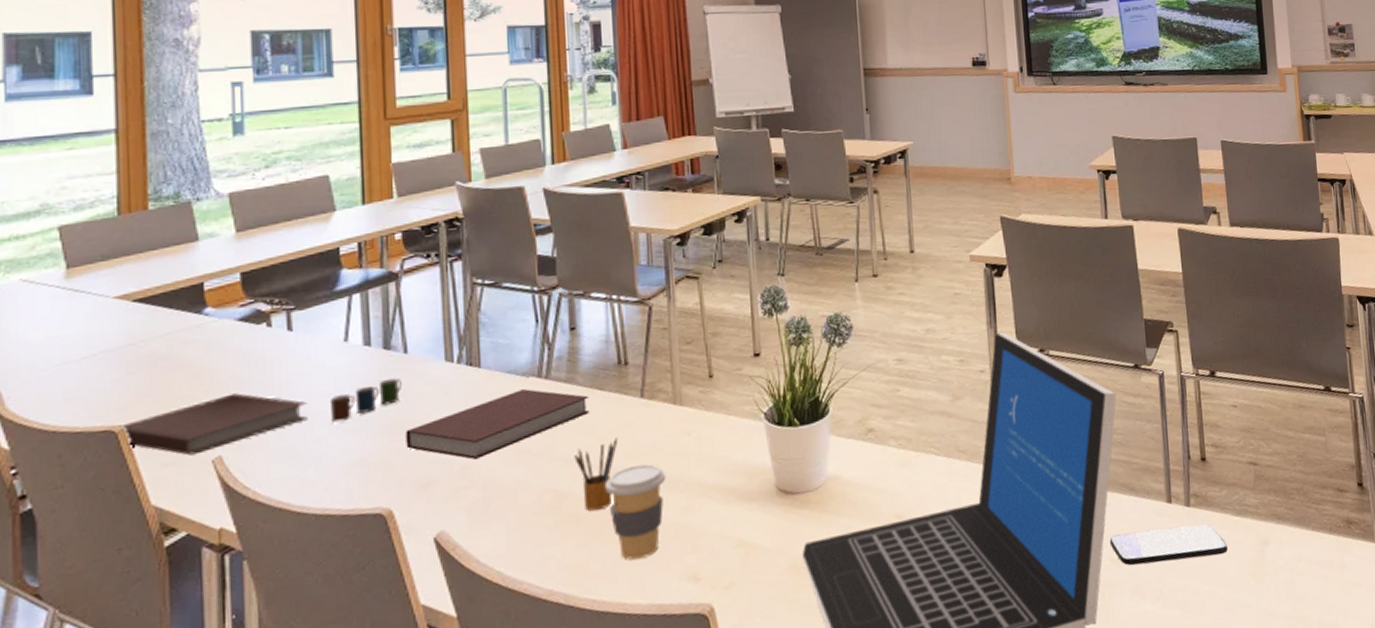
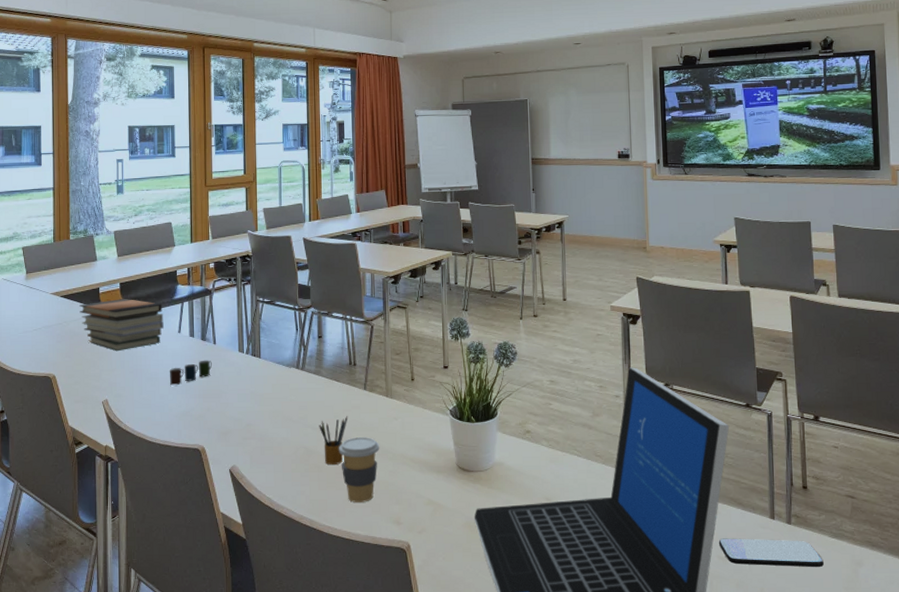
notebook: present [118,393,308,456] -> none [52,360,156,397]
book stack: none [168,296,319,380] -> present [79,299,164,352]
notebook: present [405,389,590,460] -> none [214,376,330,420]

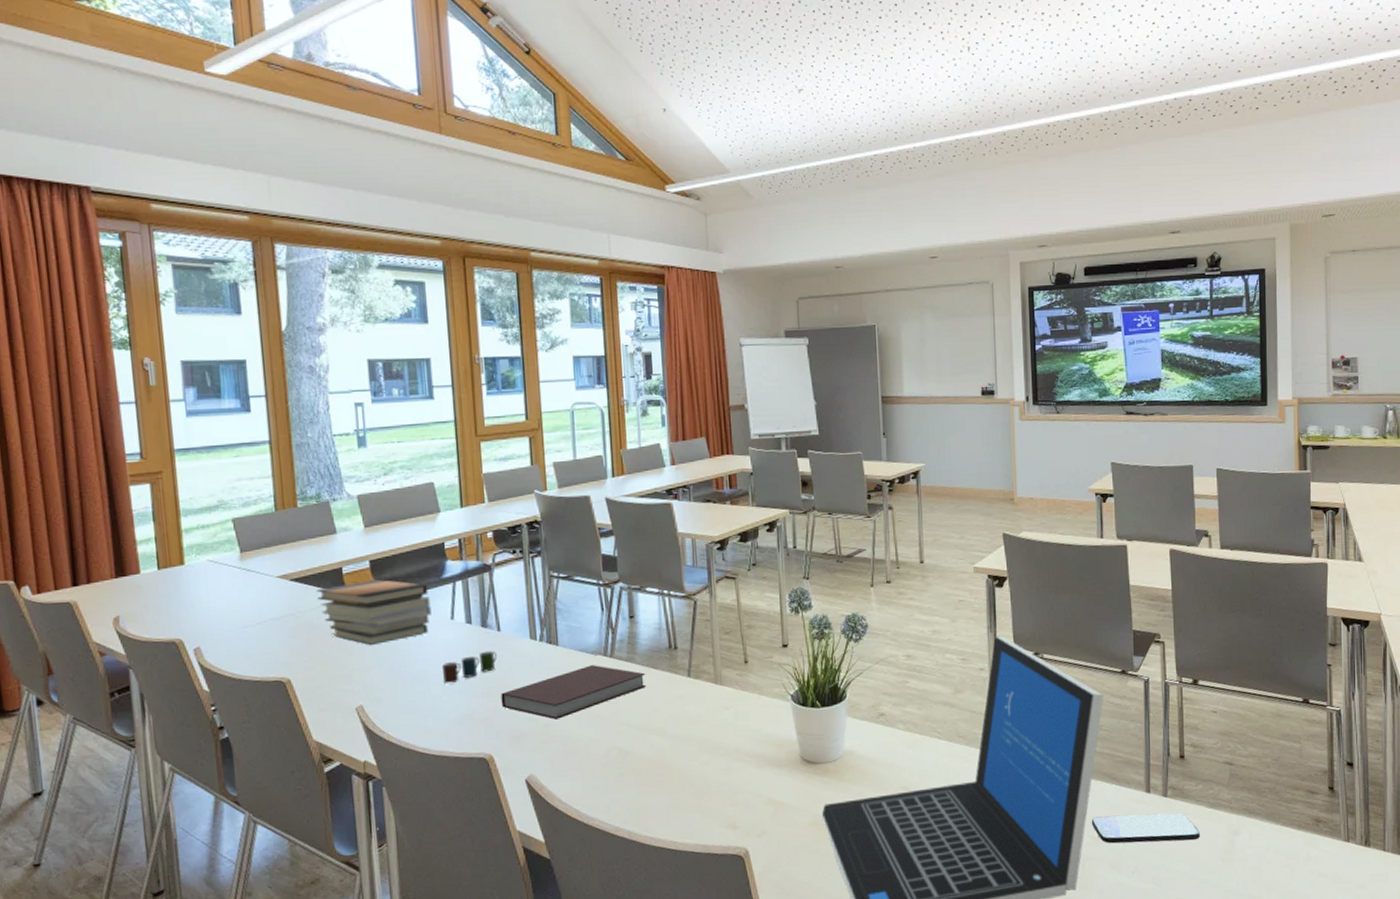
notebook: none [214,376,330,420] -> present [501,665,647,719]
pencil box: present [319,416,348,465] -> none [634,709,670,766]
coffee cup: present [338,437,380,502] -> none [659,731,710,808]

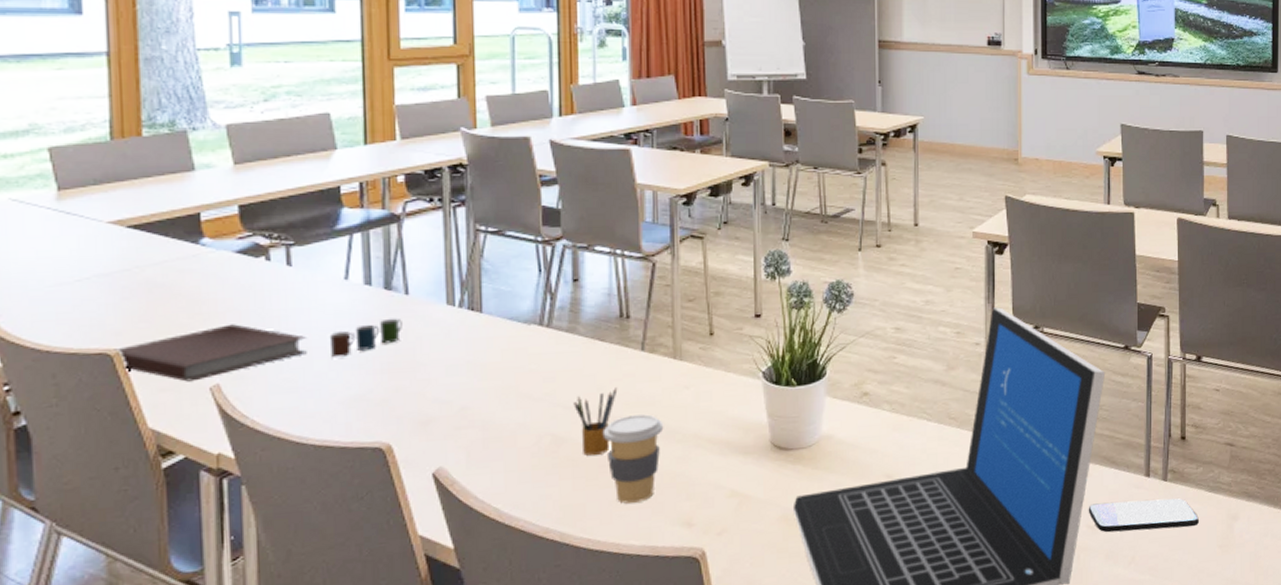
notebook: none [285,657,426,704] -> present [113,324,307,382]
book stack: present [317,580,432,646] -> none [163,229,319,311]
notebook: present [501,665,647,719] -> none [405,336,591,401]
pencil box: none [634,709,670,766] -> present [573,388,618,456]
coffee cup: none [659,731,710,808] -> present [602,414,664,504]

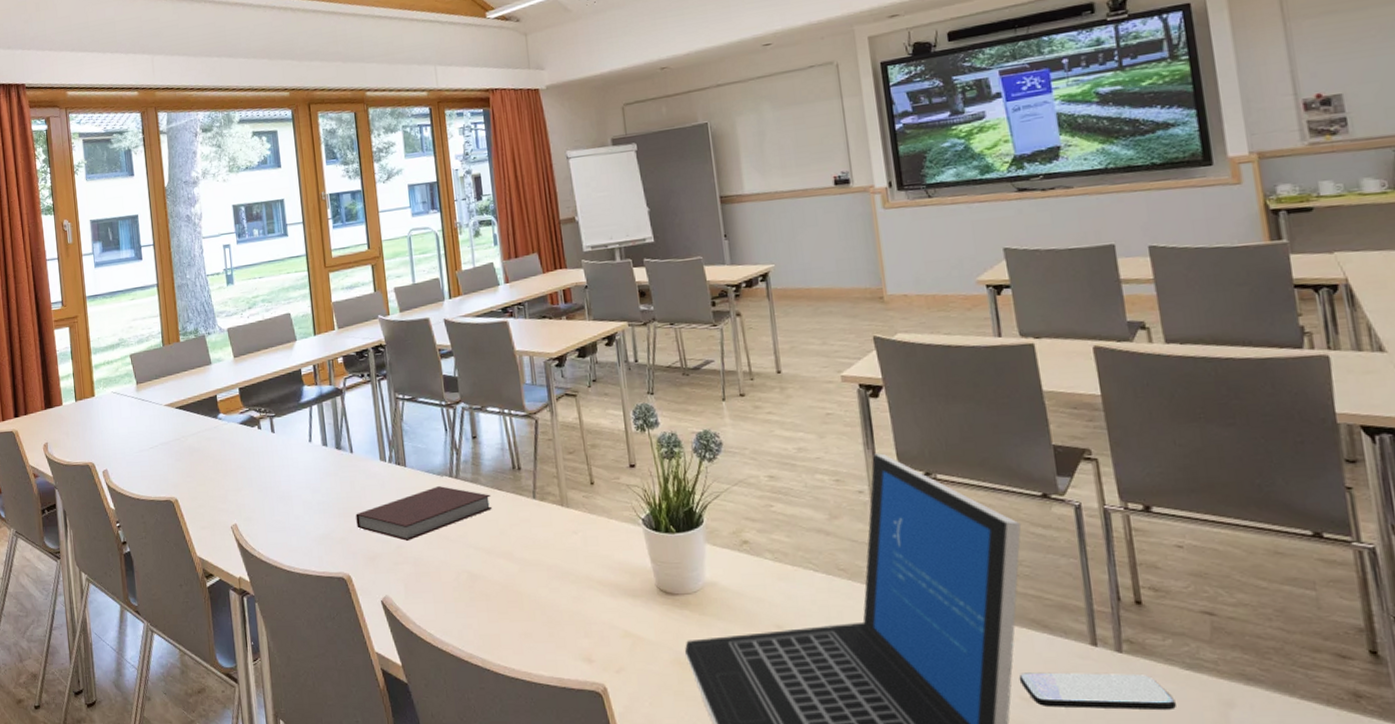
notebook: present [113,324,307,382] -> none [174,478,289,522]
cup: present [329,318,402,358] -> none [302,472,351,505]
notebook: none [405,336,591,401] -> present [356,486,493,541]
pencil box: present [573,388,618,456] -> none [482,532,517,591]
coffee cup: present [602,414,664,504] -> none [508,556,559,637]

